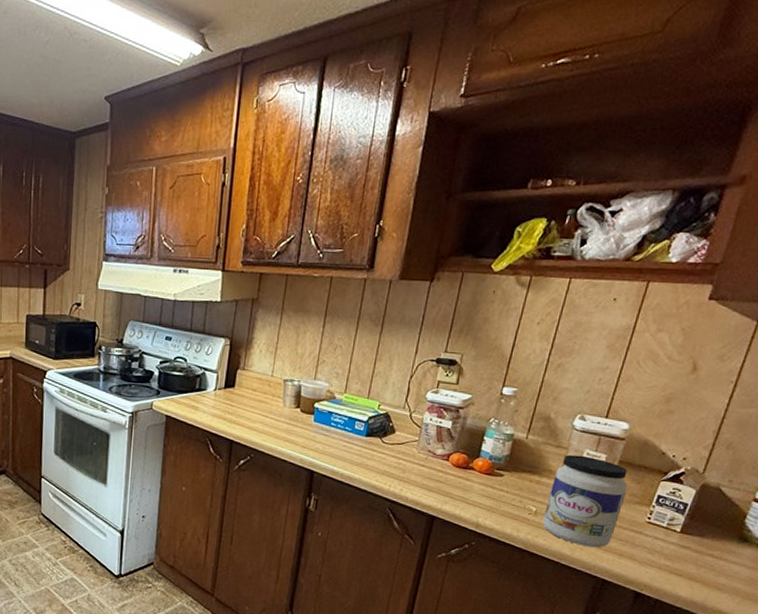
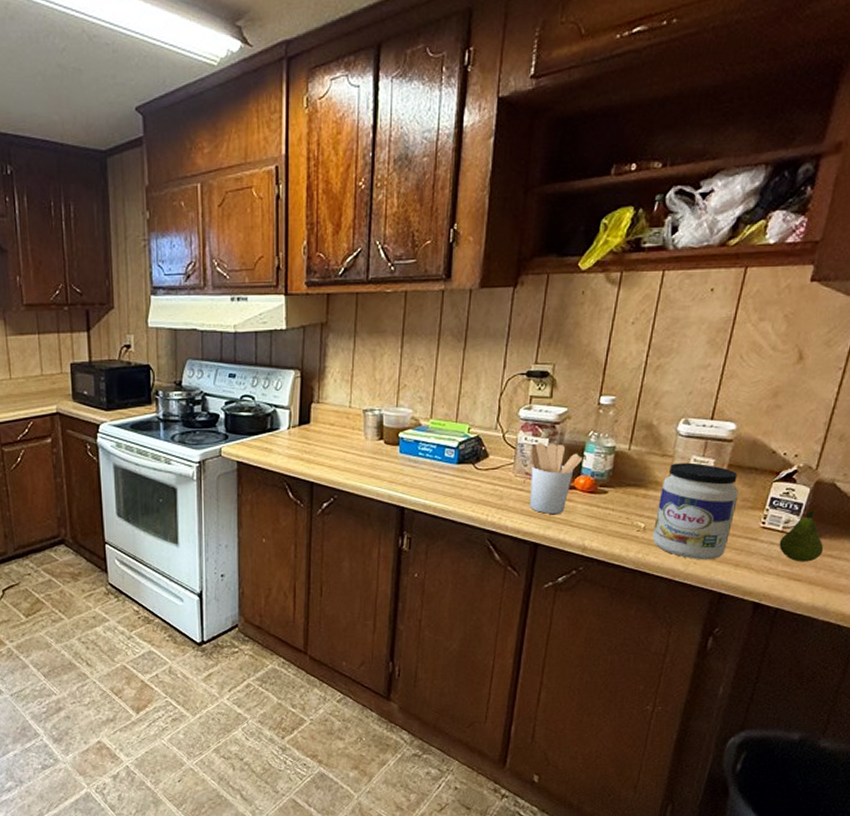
utensil holder: none [429,424,483,491] -> present [529,443,583,514]
fruit: none [662,511,706,559] -> present [779,511,824,562]

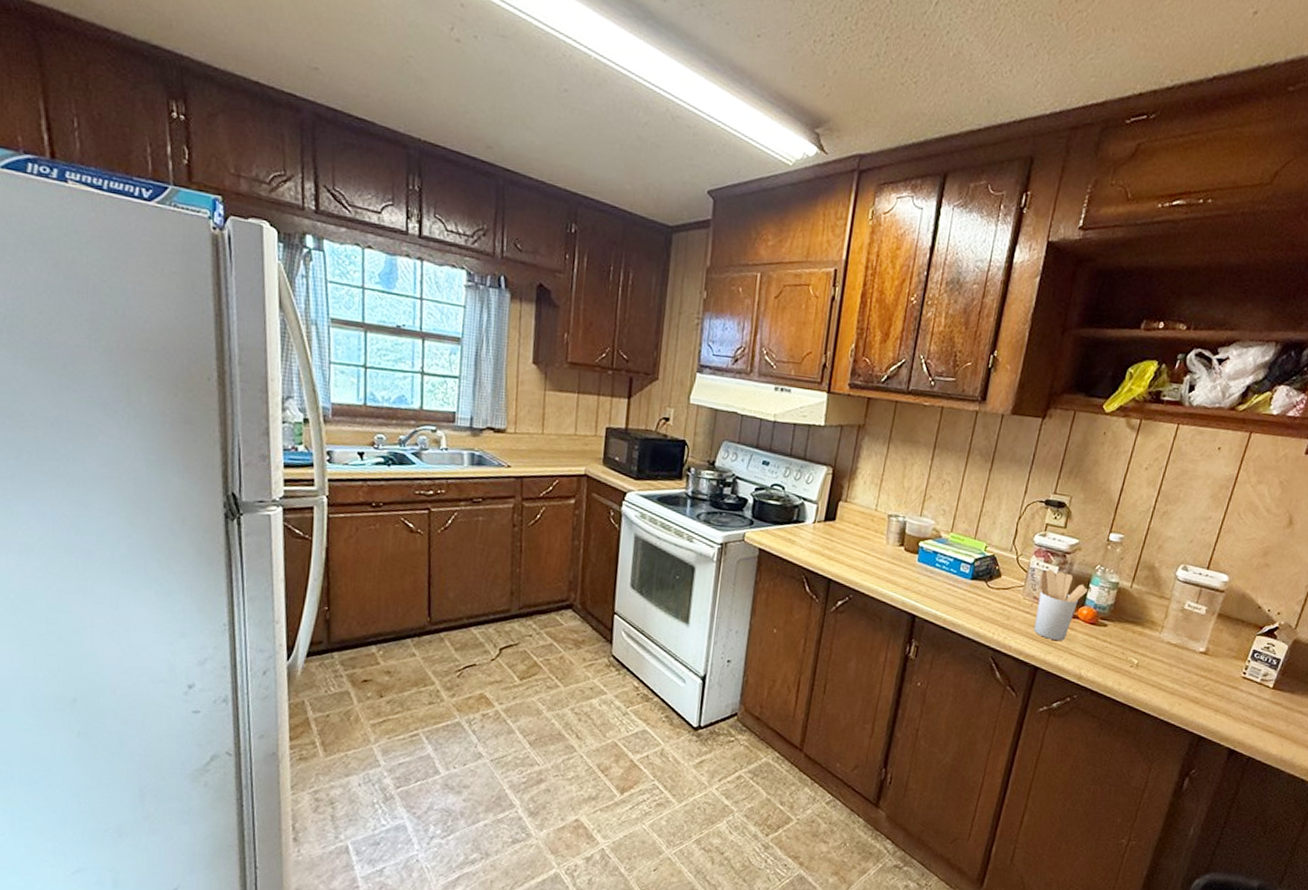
jar: present [652,462,739,560] -> none [1143,605,1226,703]
fruit: present [779,511,824,562] -> none [1256,667,1296,716]

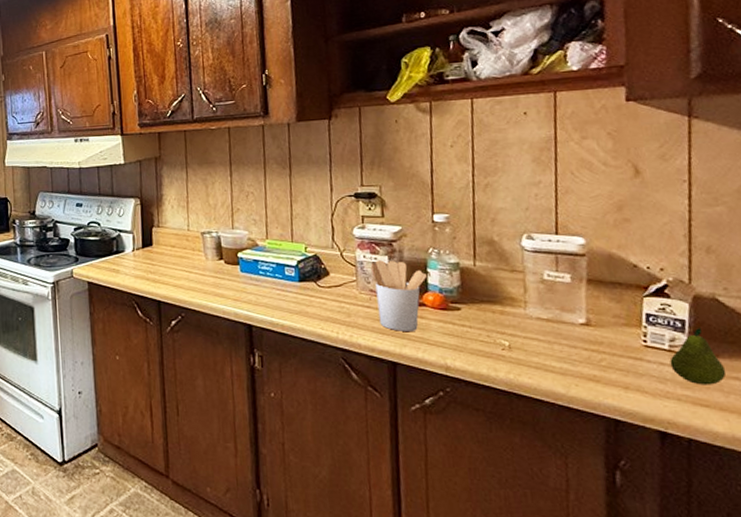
fruit: none [1256,667,1296,716] -> present [669,328,727,385]

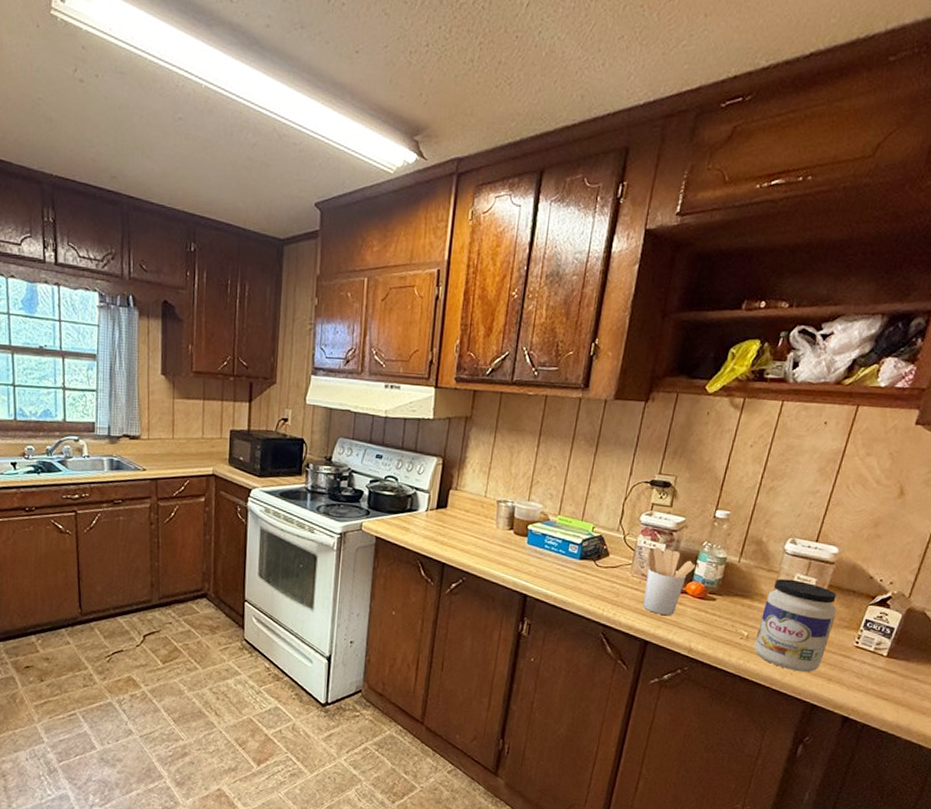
jar: none [518,278,609,382] -> present [754,578,837,673]
fruit: present [669,328,727,385] -> none [870,636,911,683]

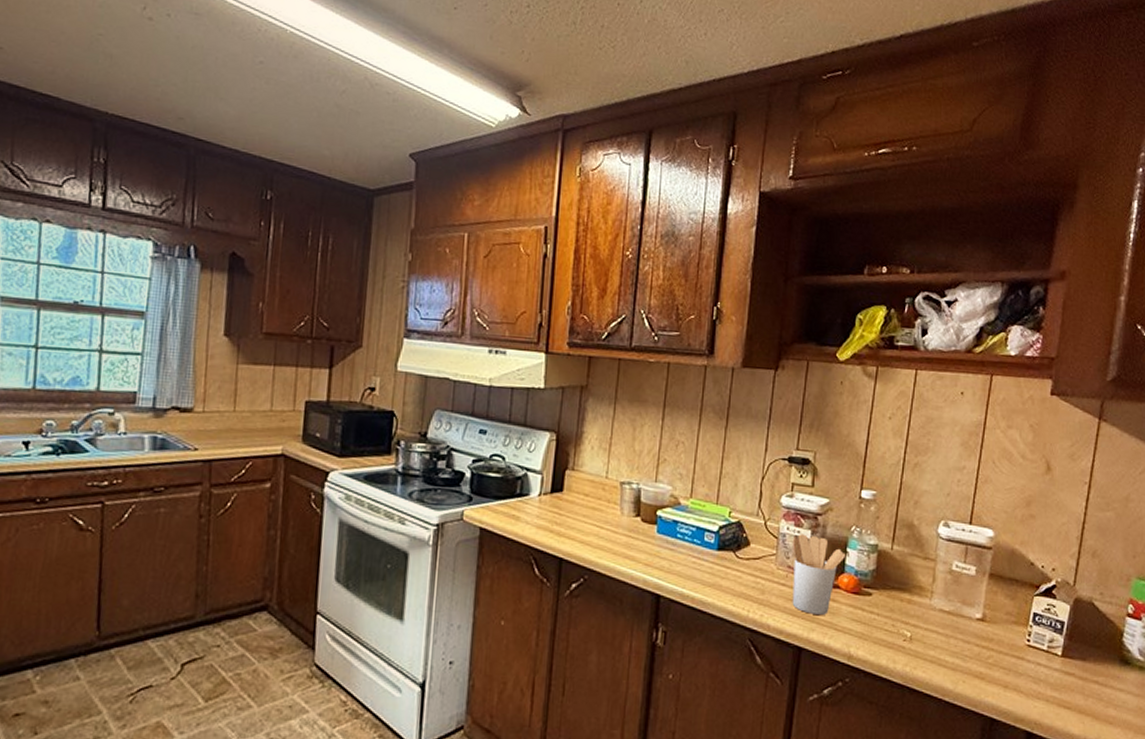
jar: present [754,578,837,673] -> none [919,567,1002,679]

